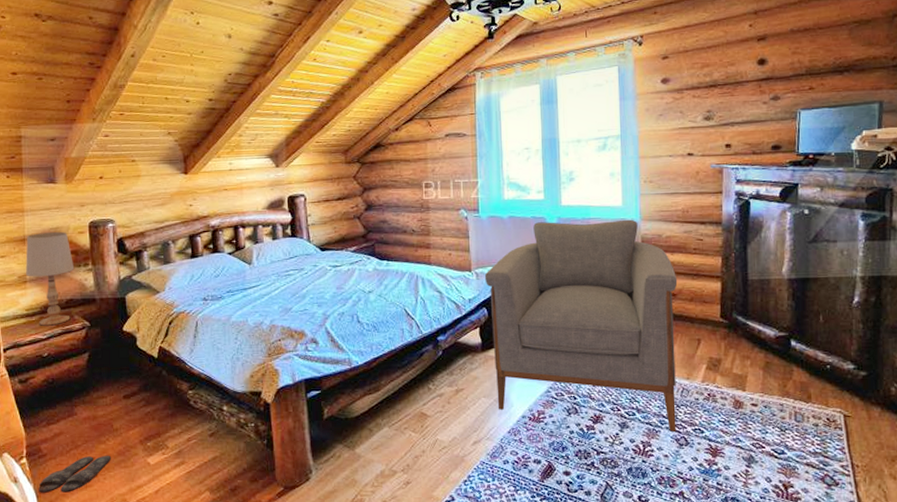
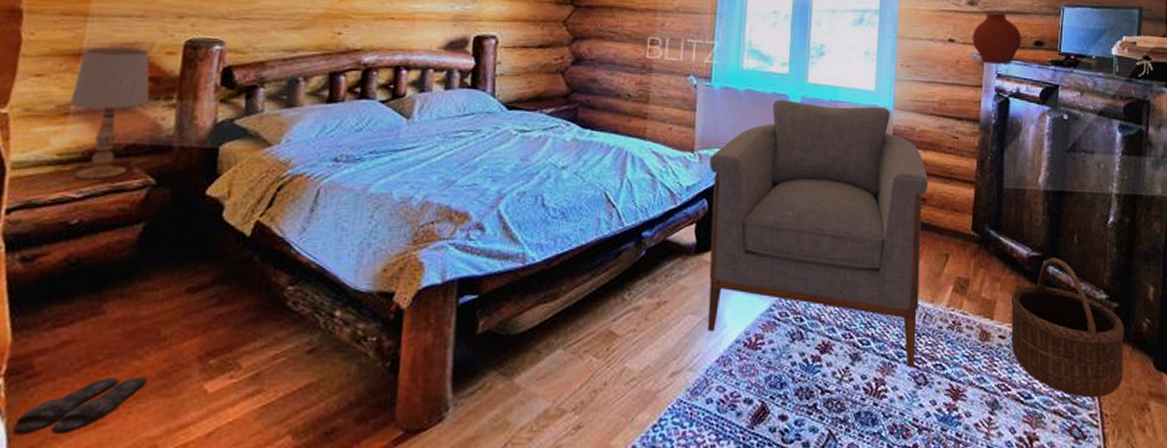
vase: none [710,124,759,172] -> present [972,12,1022,65]
basket: none [761,336,873,452] -> present [1011,257,1124,398]

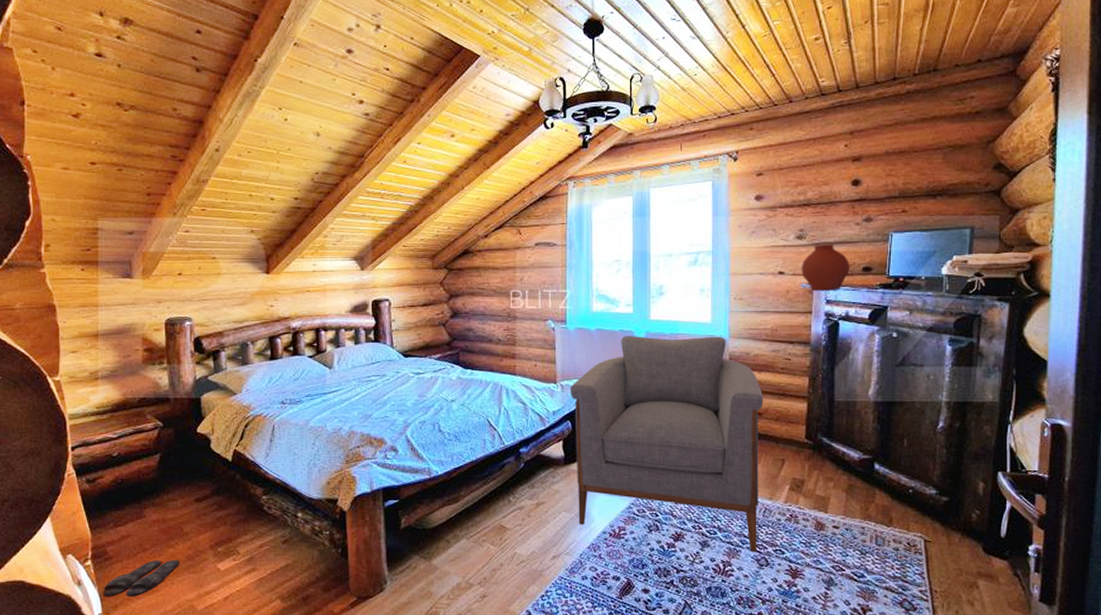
table lamp: present [70,47,150,180] -> none [98,329,149,425]
basket: present [1011,257,1124,398] -> none [844,459,953,577]

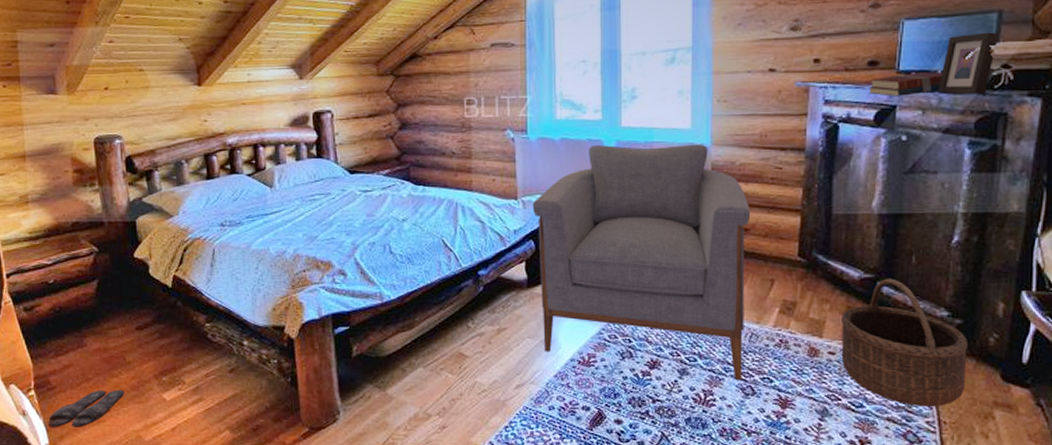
vase: present [801,244,850,292] -> none [795,35,853,91]
basket: none [844,459,953,577] -> present [841,278,968,407]
books: none [864,278,926,298] -> present [869,72,942,97]
picture frame: none [922,245,972,298] -> present [937,32,999,95]

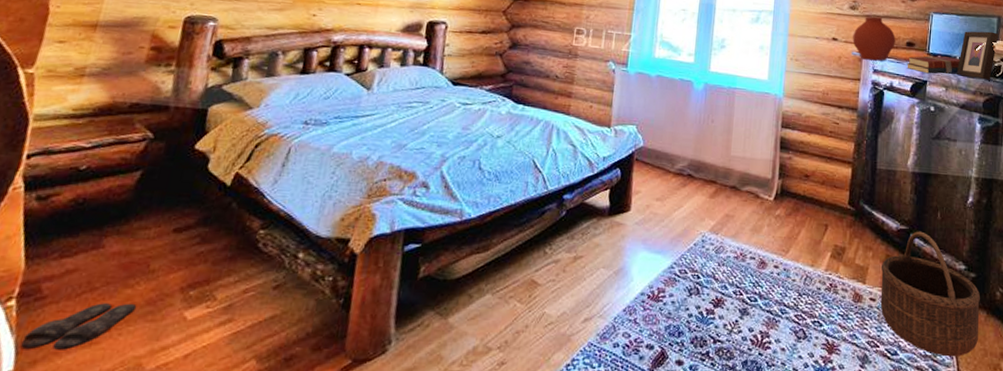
armchair: present [532,144,751,380] -> none [616,85,812,323]
vase: none [795,35,853,91] -> present [852,16,896,62]

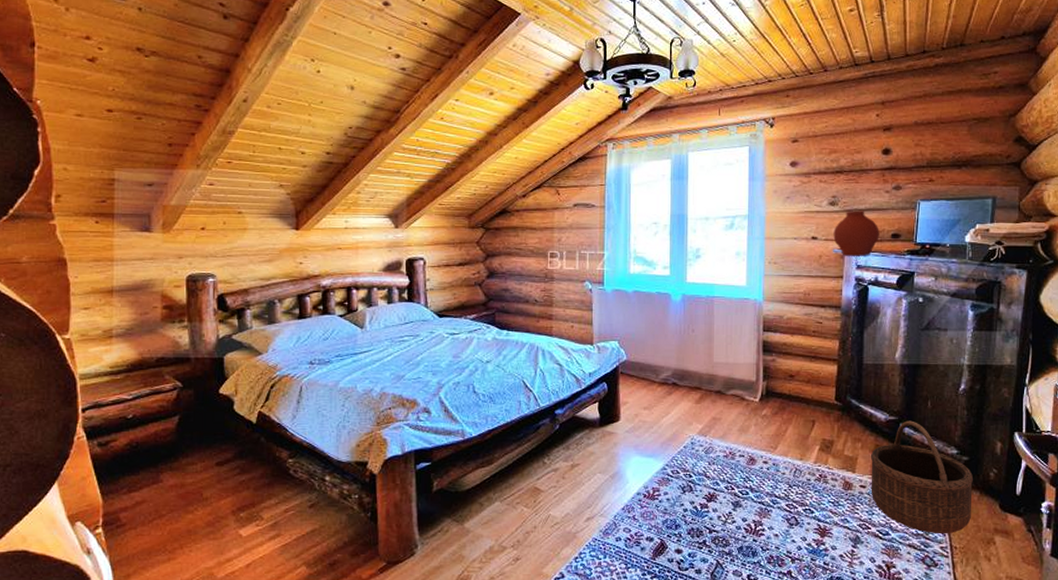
slippers: present [20,303,136,350] -> none [115,525,198,566]
books: present [907,56,960,75] -> none [892,245,950,265]
picture frame: present [956,31,999,80] -> none [946,214,994,266]

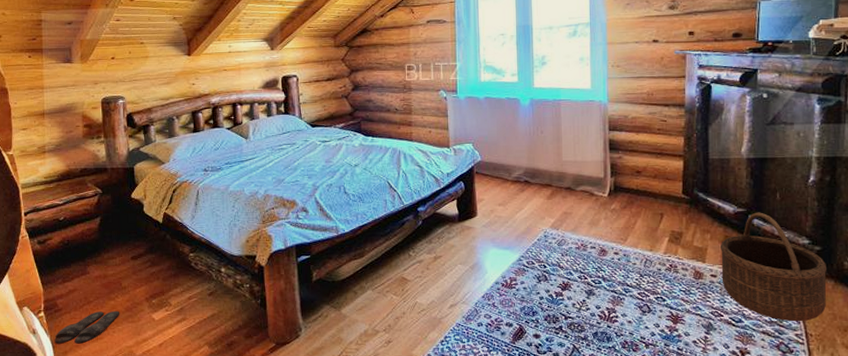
slippers: none [115,525,198,566] -> present [54,310,119,344]
vase: present [833,210,879,257] -> none [674,13,720,58]

